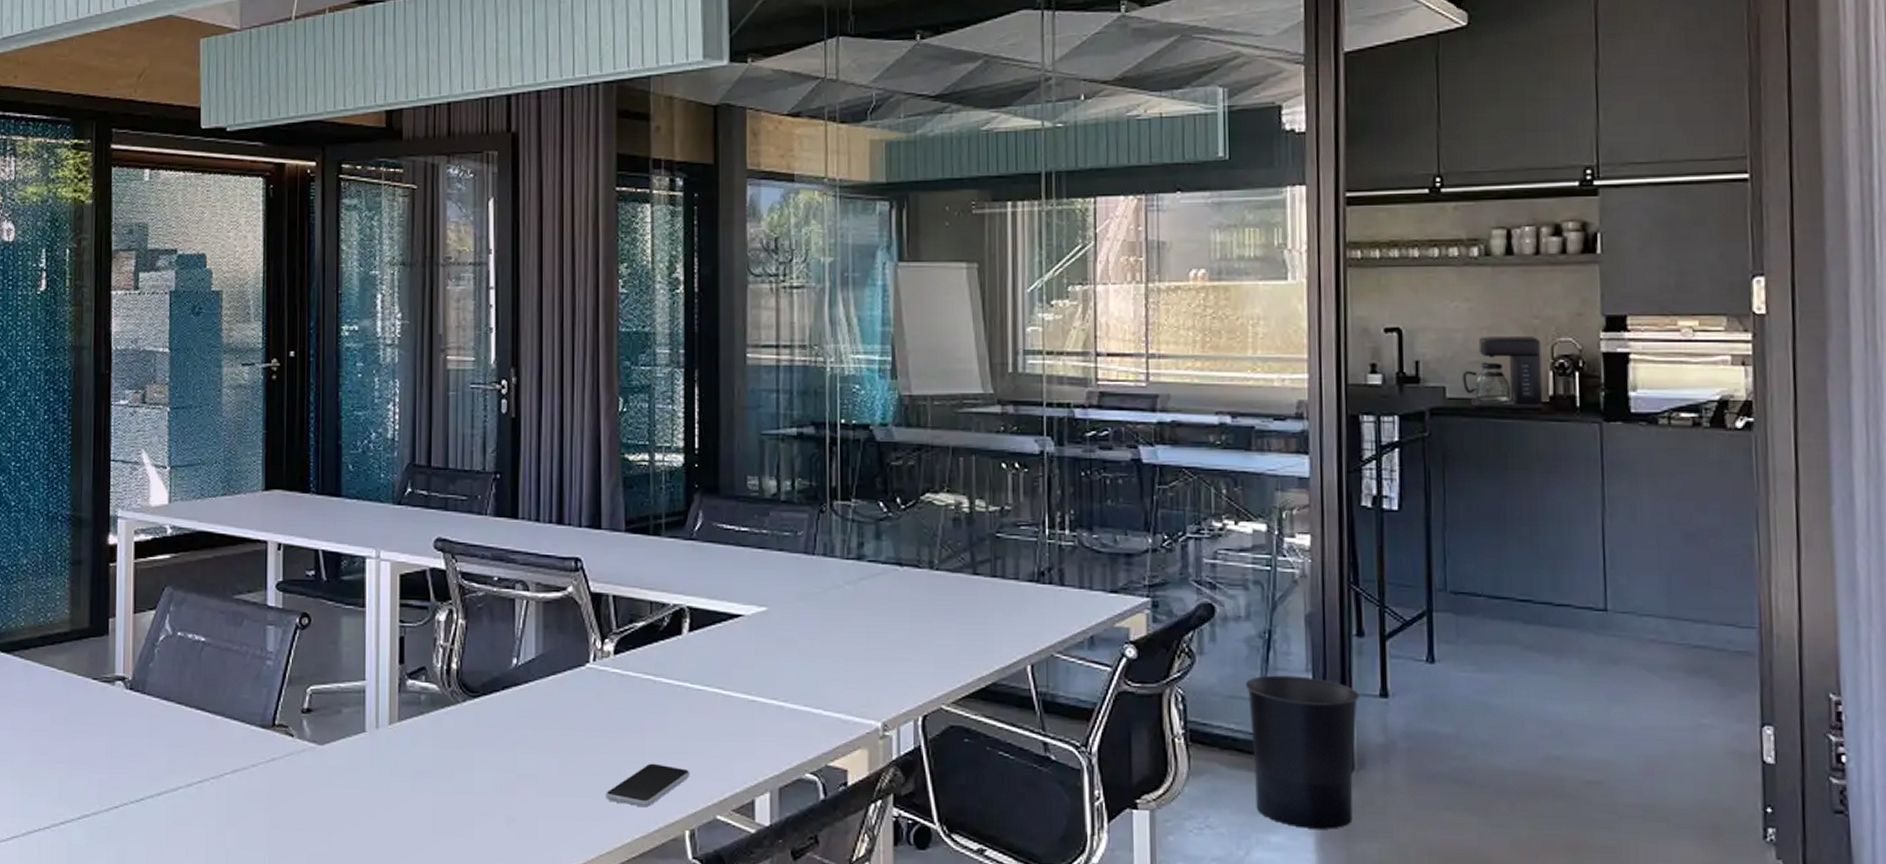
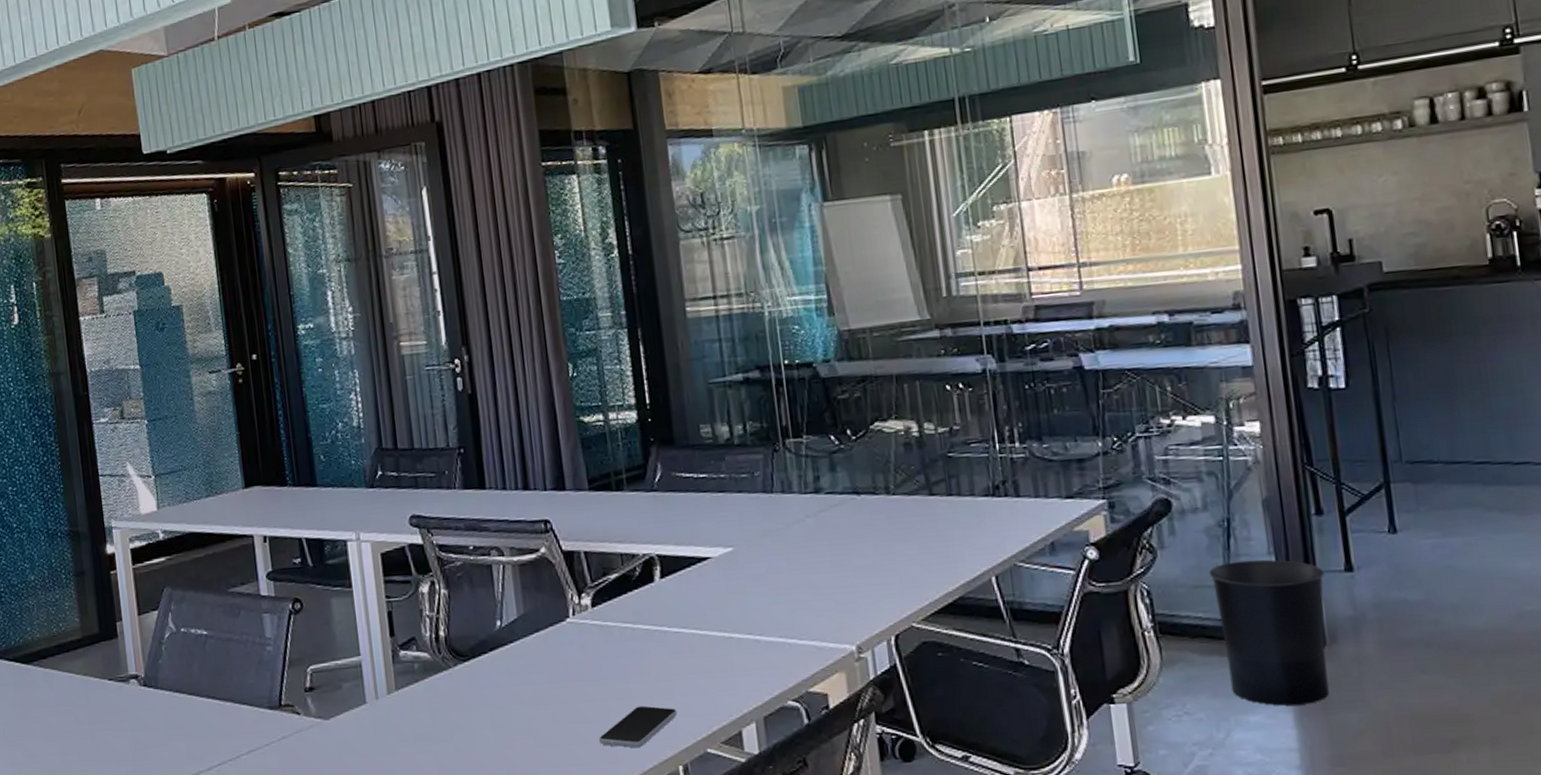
coffee maker: present [1462,335,1543,412] -> none [1398,201,1484,281]

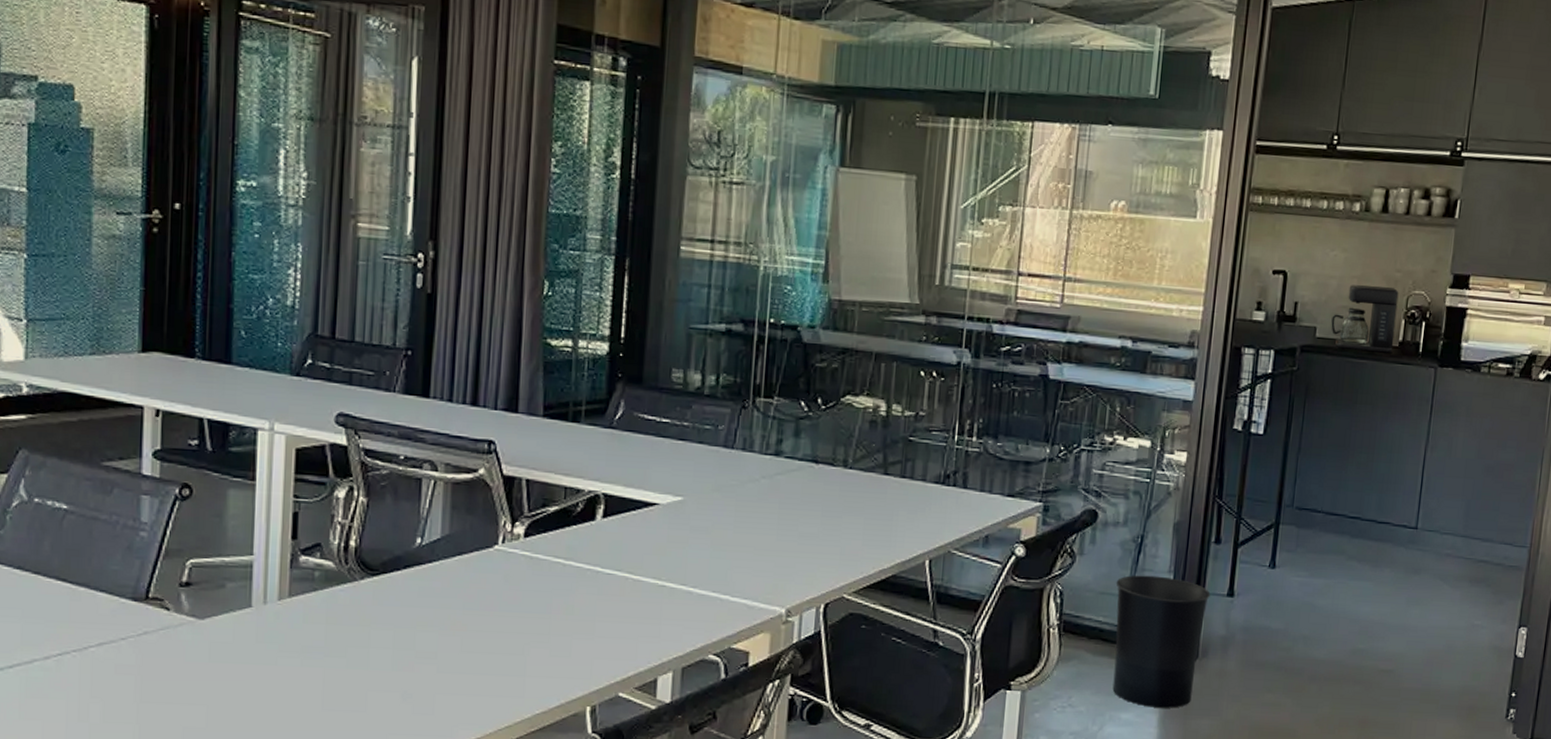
mobile phone: present [598,705,678,748] -> none [506,643,595,685]
coffee maker: none [1398,201,1484,281] -> present [1331,284,1399,354]

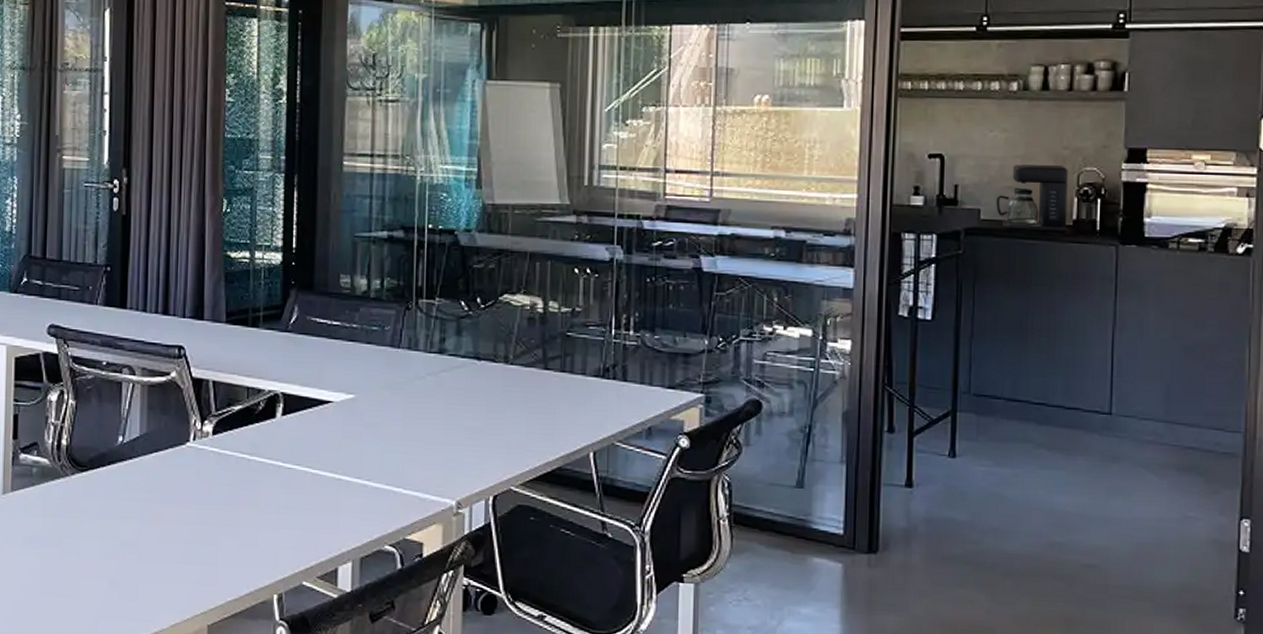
waste bin: present [1112,575,1211,708] -> none [785,465,887,603]

